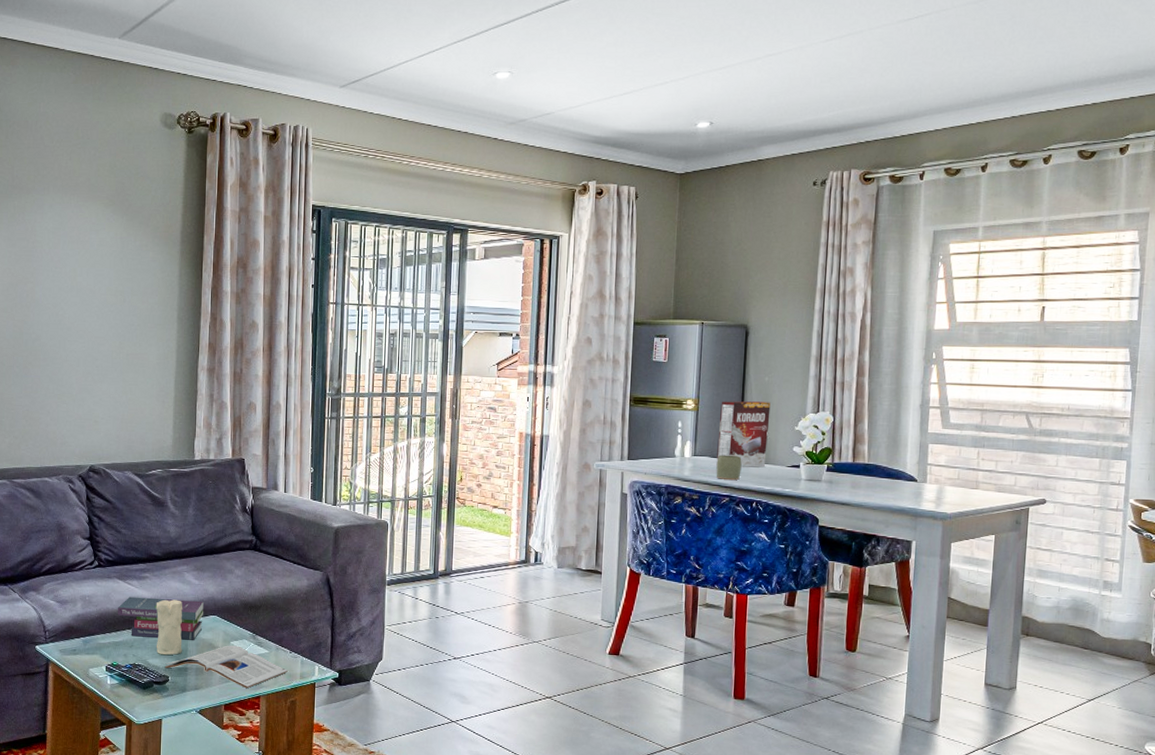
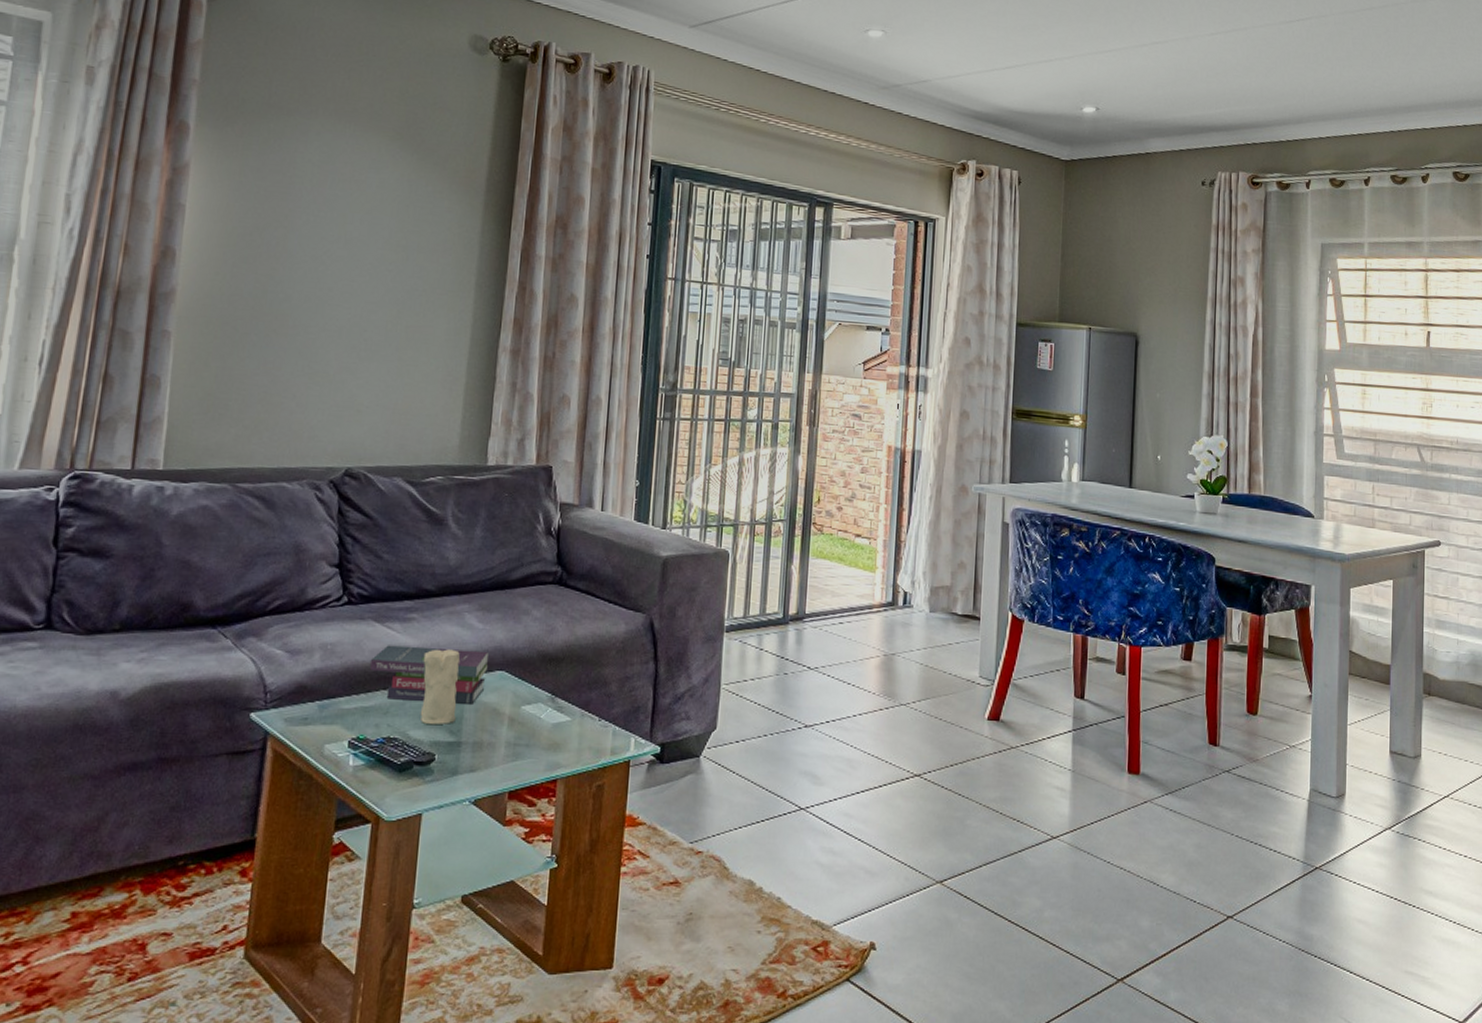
magazine: present [165,645,288,689] -> none [431,710,595,770]
cereal box: present [716,401,771,468] -> none [1106,418,1163,497]
mug: present [716,455,742,480] -> none [1106,480,1133,510]

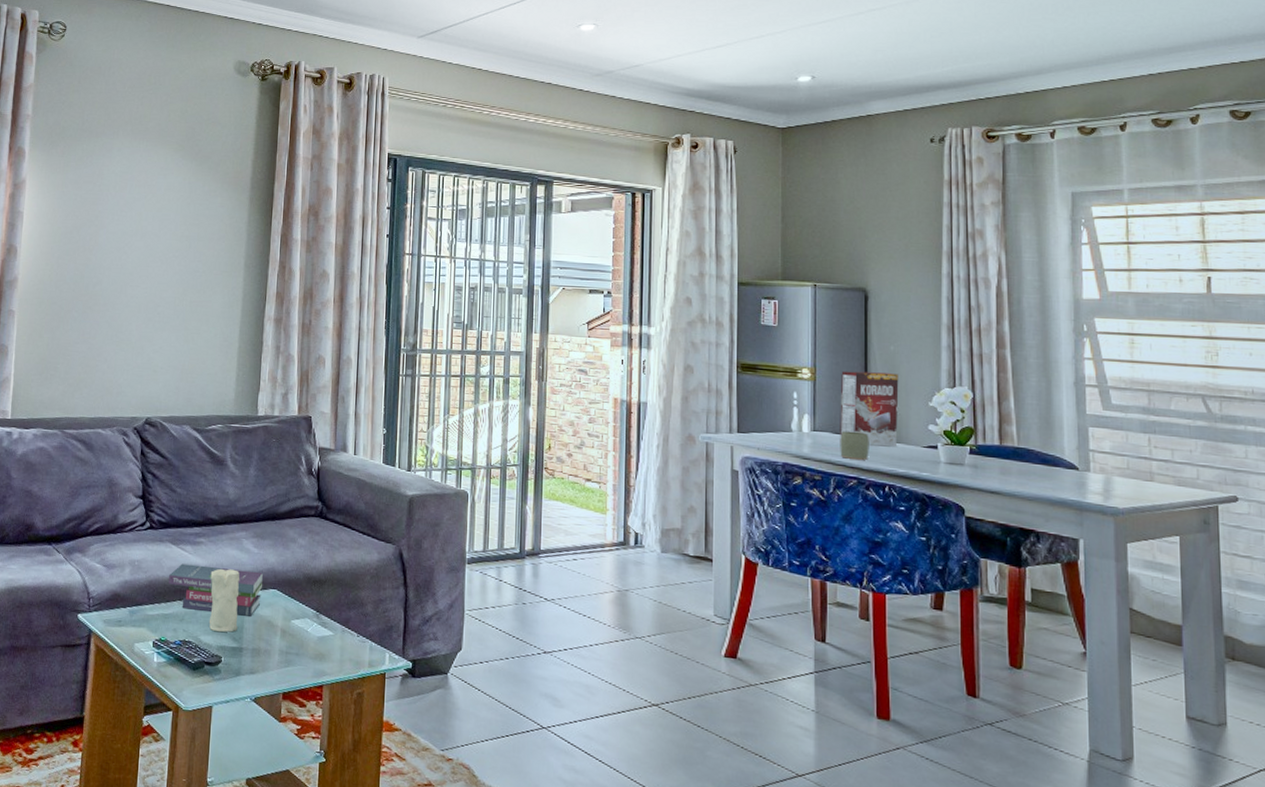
cereal box: none [1106,418,1163,497] -> present [840,371,899,447]
mug: none [1106,480,1133,510] -> present [840,431,869,460]

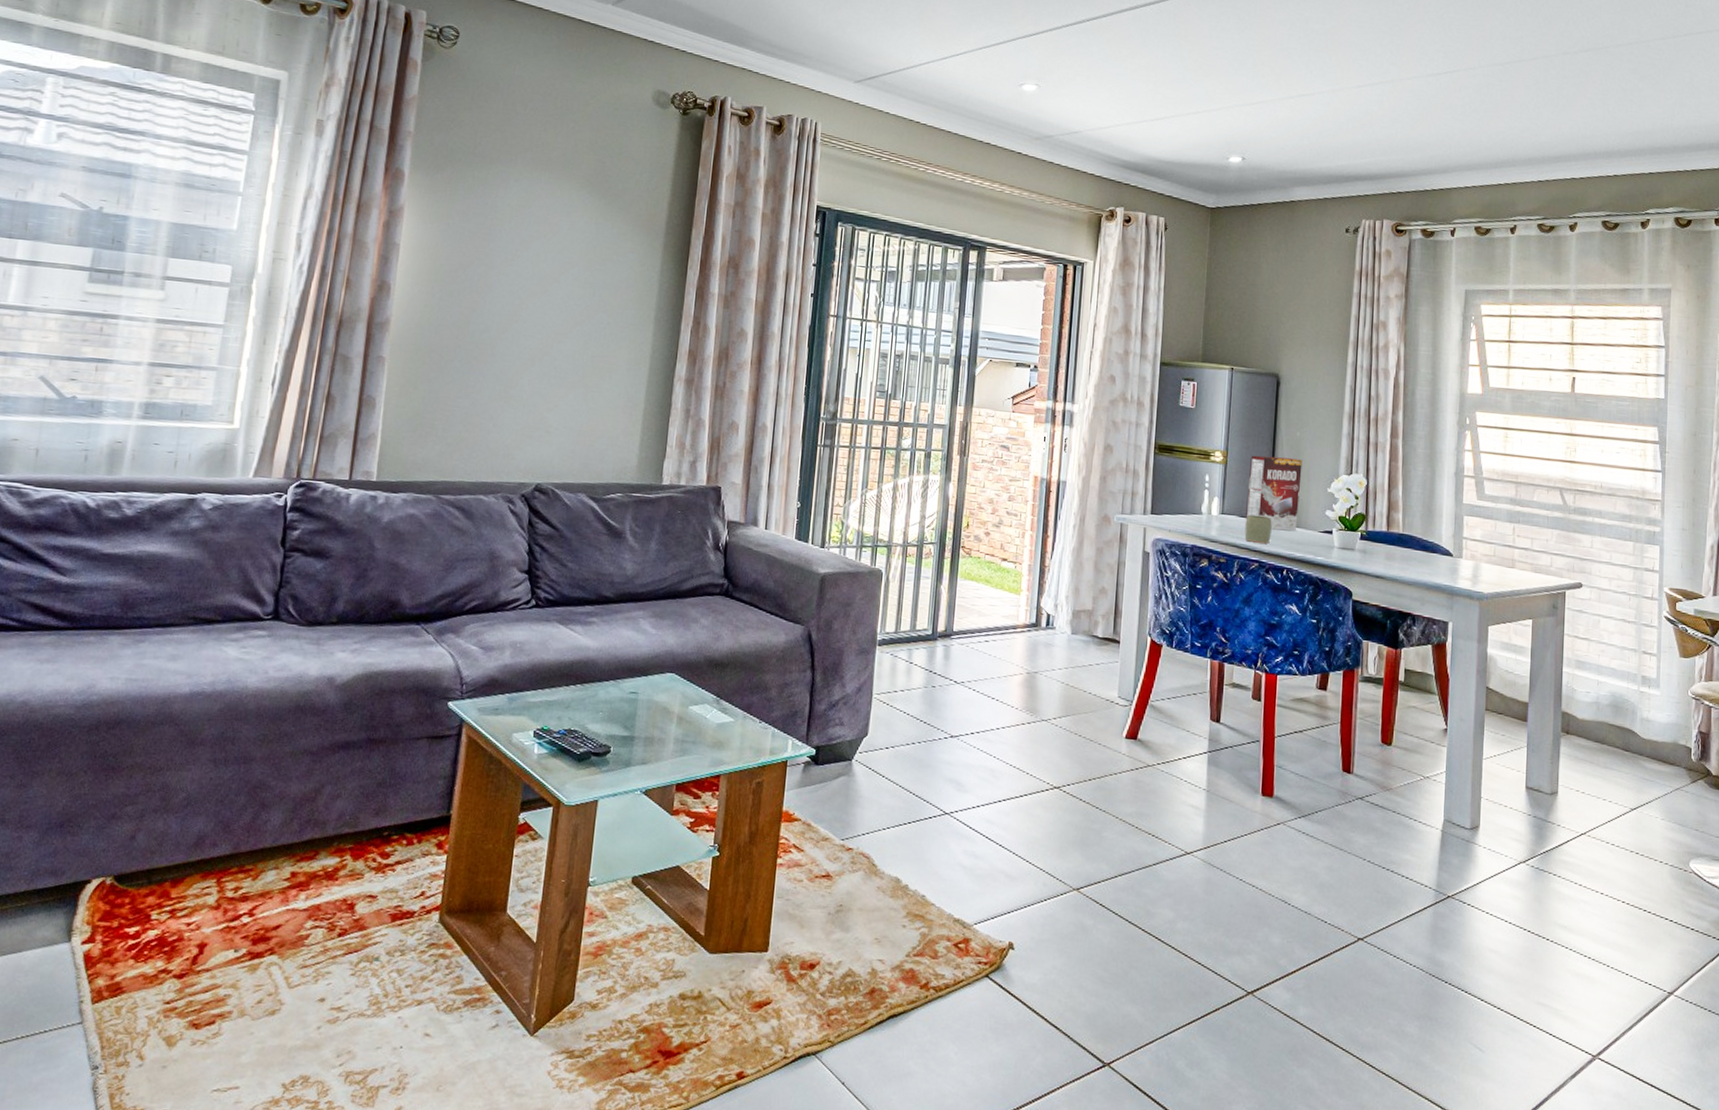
books: present [169,563,263,618] -> none [554,645,660,704]
candle: present [208,568,240,632] -> none [597,650,635,720]

